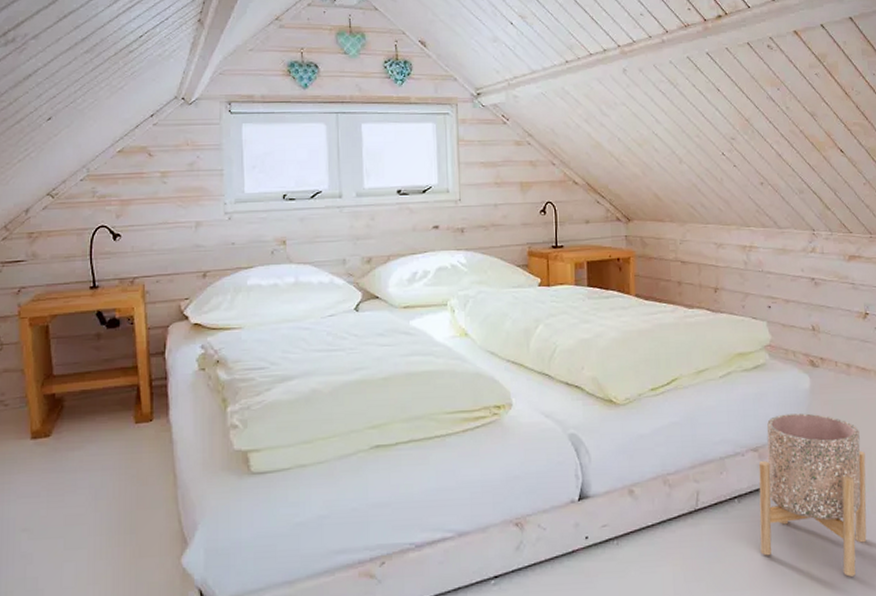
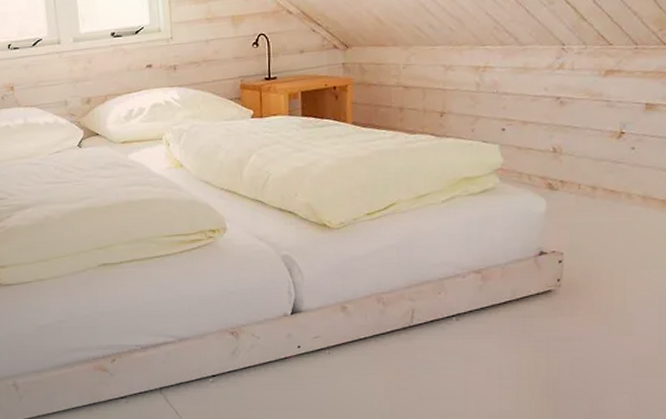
planter: present [758,413,867,577] -> none [478,236,606,393]

